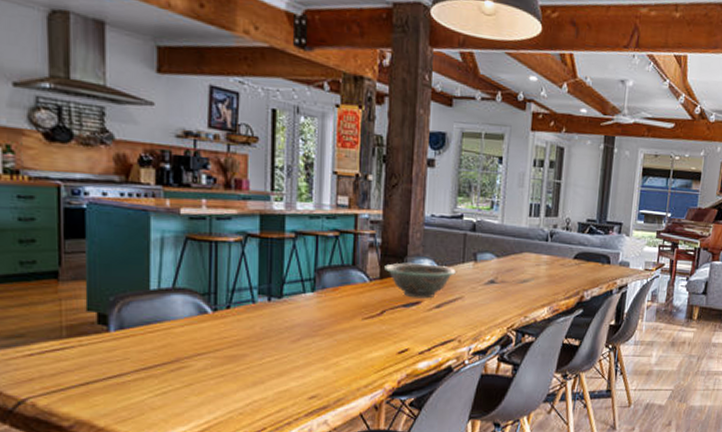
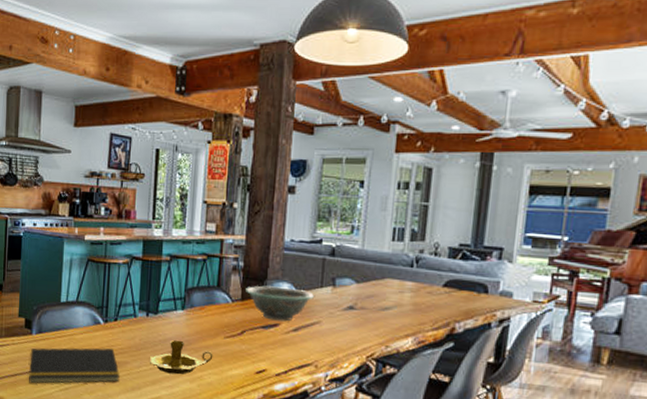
notepad: none [106,340,237,392] -> present [28,347,120,384]
candlestick: none [273,325,350,363] -> present [149,339,213,375]

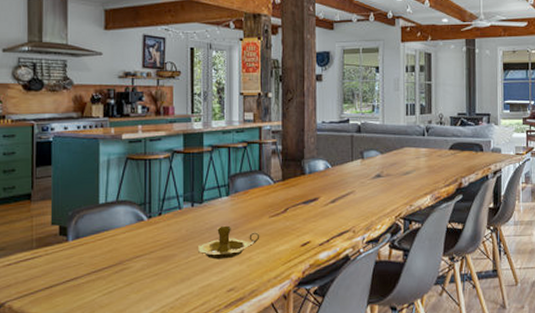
notepad: present [28,347,120,384] -> none [65,243,168,293]
decorative bowl: present [246,286,315,322] -> none [286,164,348,195]

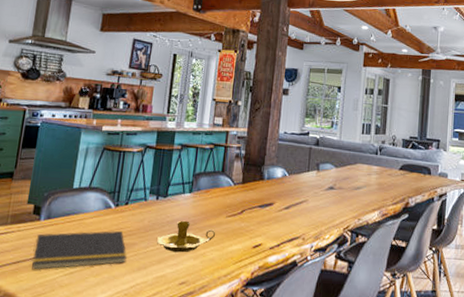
notepad: none [65,243,168,293] -> present [32,230,127,270]

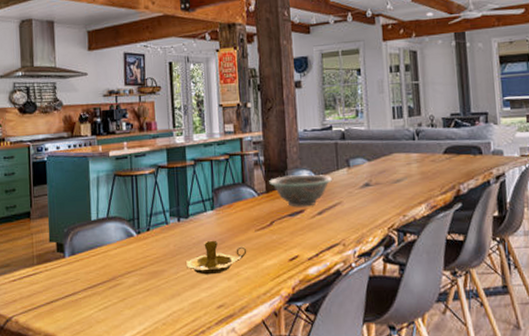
notepad: present [32,230,127,270] -> none [64,258,158,308]
decorative bowl: none [246,170,303,201] -> present [269,174,333,207]

